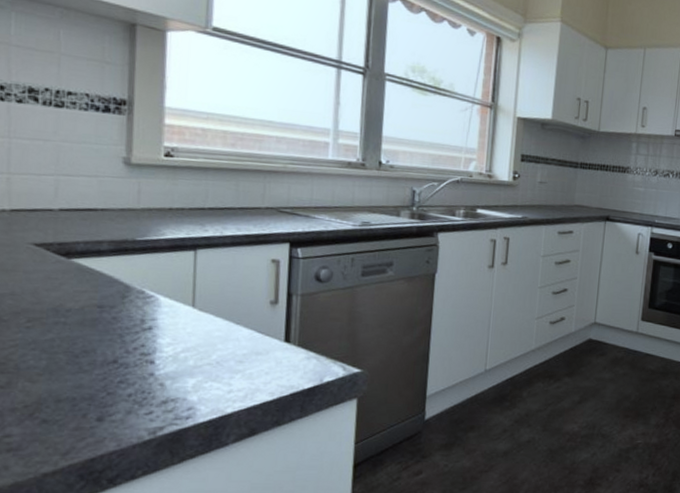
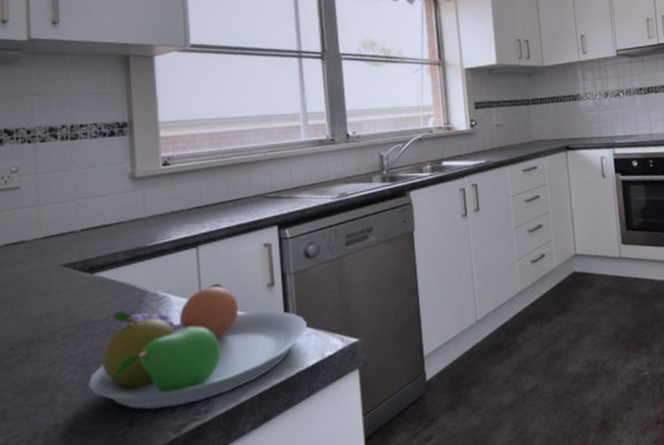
fruit bowl: none [55,291,308,409] -> present [89,283,307,410]

